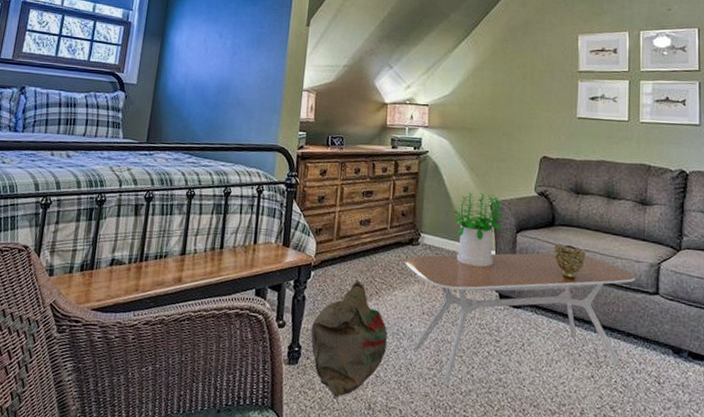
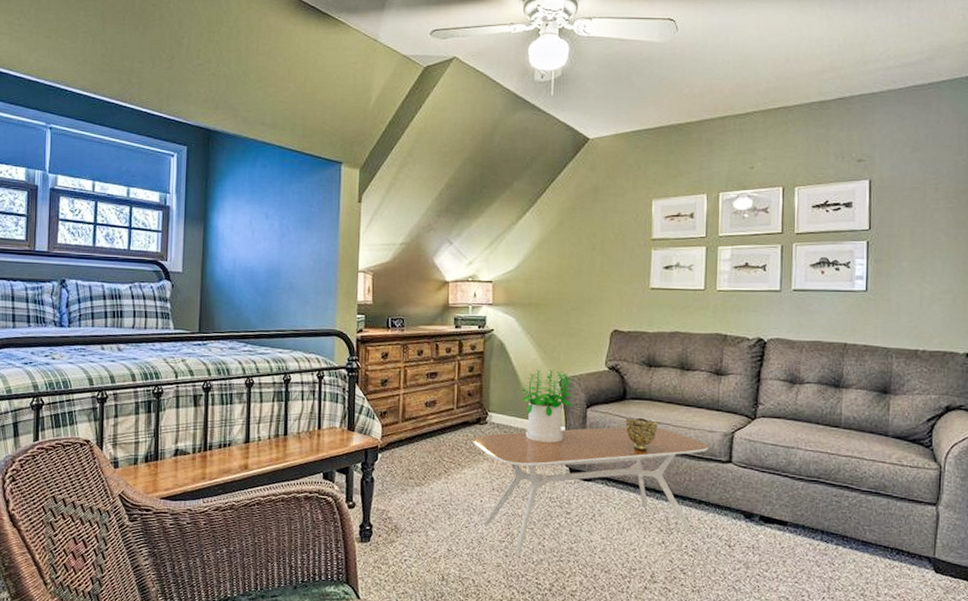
bag: present [310,278,387,398] -> none [381,459,458,571]

